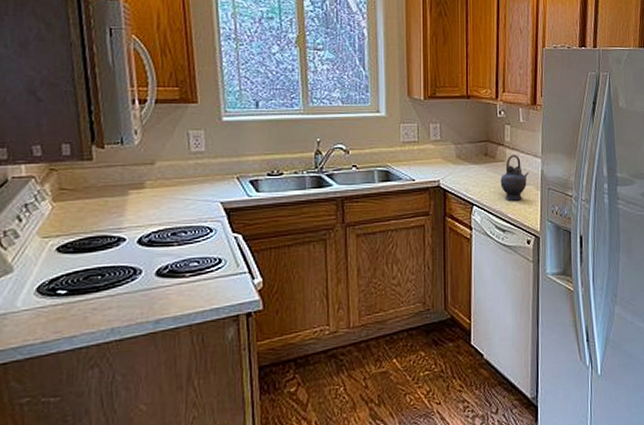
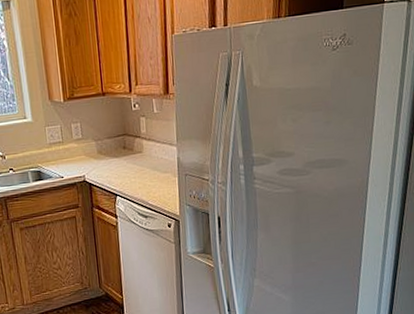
teapot: present [500,154,529,201] -> none [139,145,166,189]

